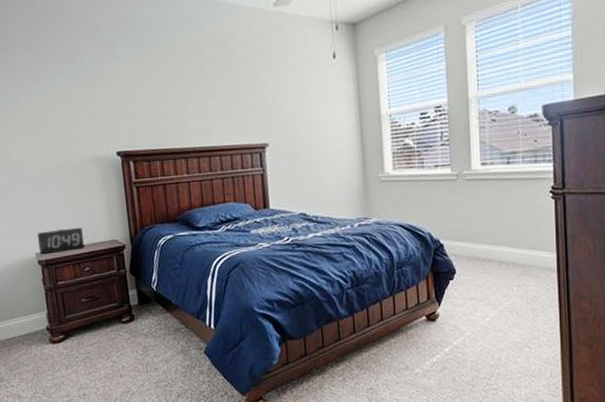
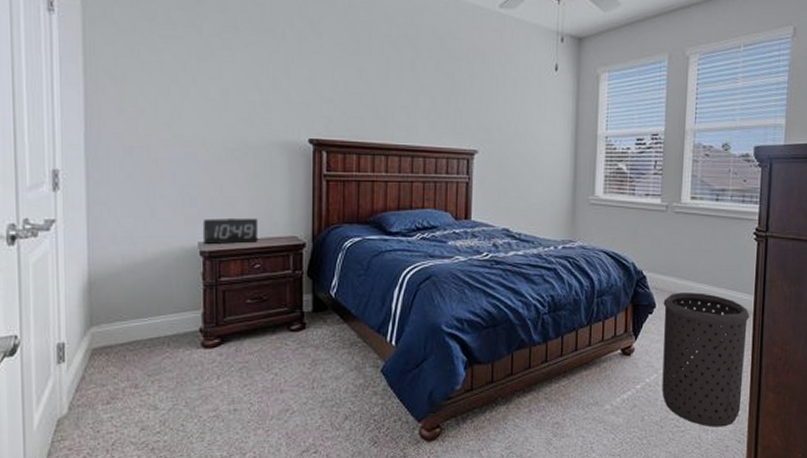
laundry basket: none [463,255,554,383] -> present [662,293,750,427]

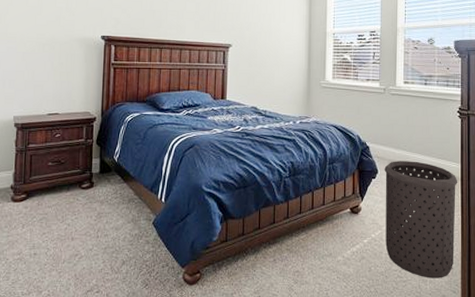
alarm clock: present [202,218,257,244] -> none [17,97,59,118]

